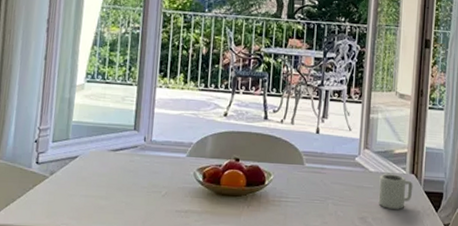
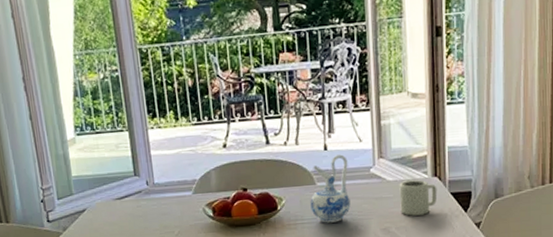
ceramic pitcher: none [296,139,336,205] -> present [310,154,351,223]

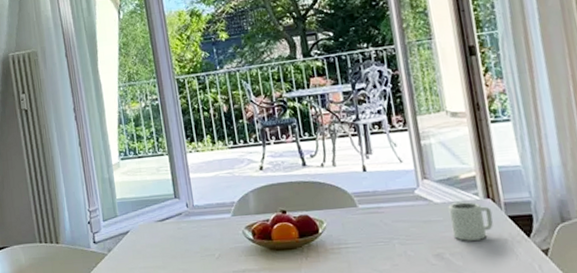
ceramic pitcher: present [310,154,351,223] -> none [352,175,397,248]

